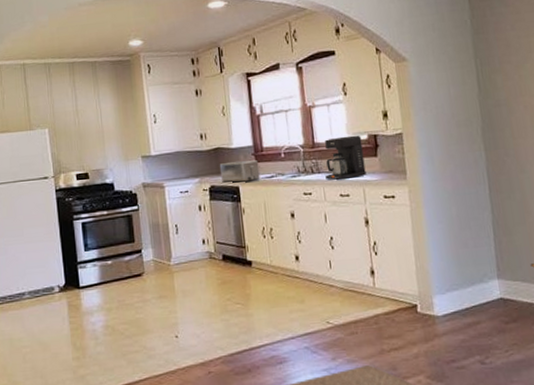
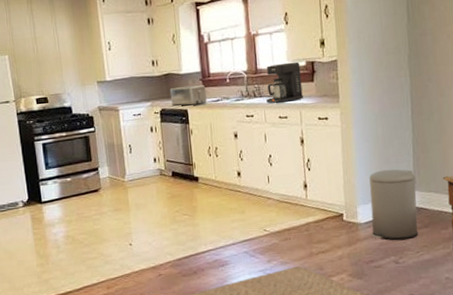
pedal bin: none [445,254,506,337] -> present [369,169,418,241]

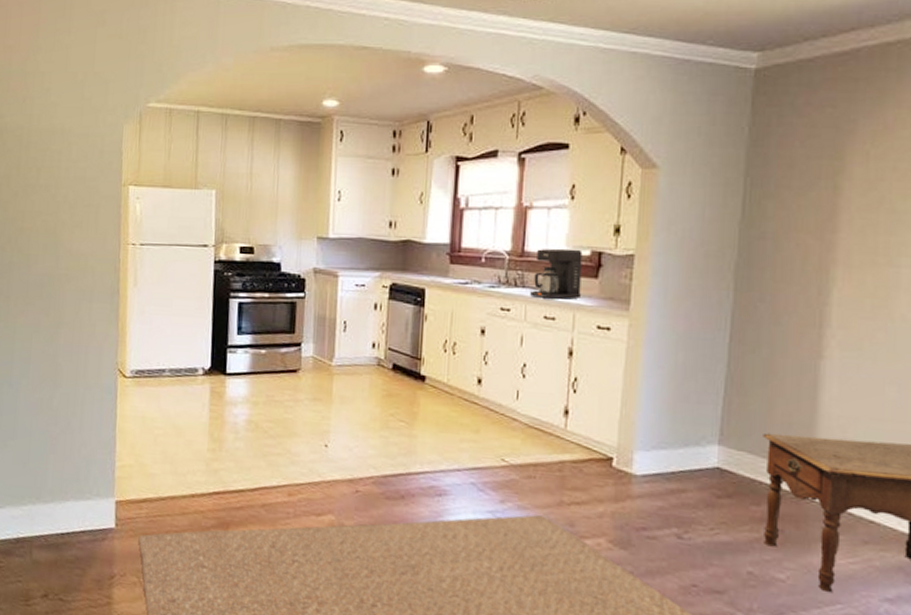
toaster: present [169,85,207,107] -> none [406,258,453,286]
pedal bin: present [369,169,418,241] -> none [648,409,722,510]

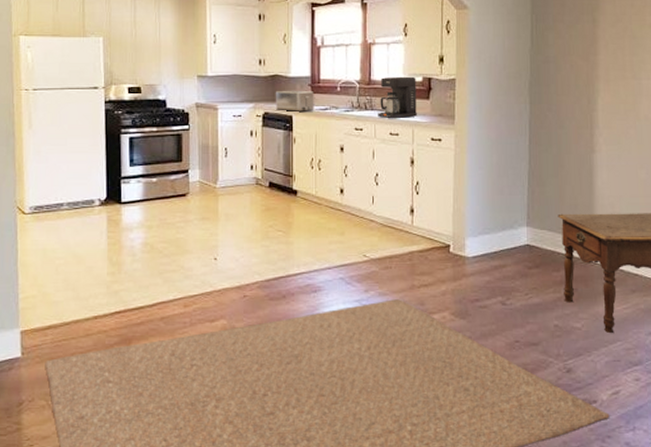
toaster: none [406,258,453,286] -> present [275,90,314,113]

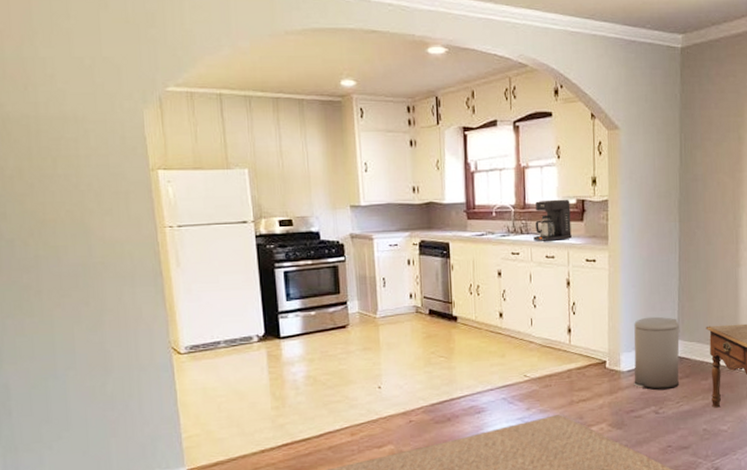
toaster: present [275,90,314,113] -> none [430,217,471,240]
pedal bin: none [478,201,529,280] -> present [633,316,680,391]

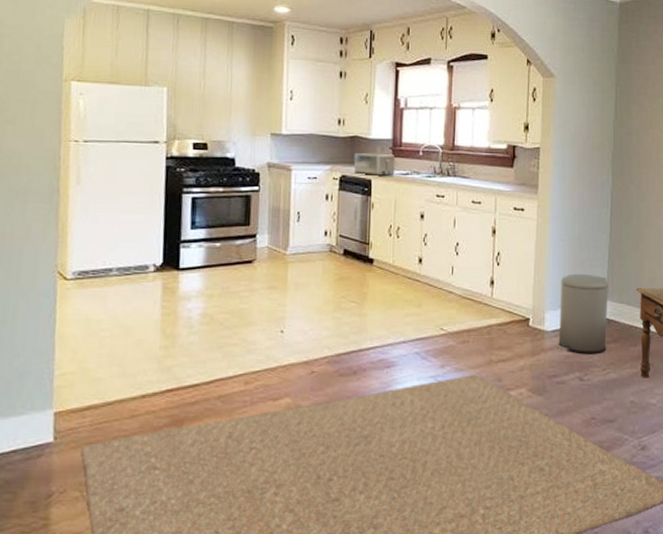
toaster: none [430,217,471,240] -> present [354,152,395,177]
coffee maker: present [533,199,572,242] -> none [460,142,501,187]

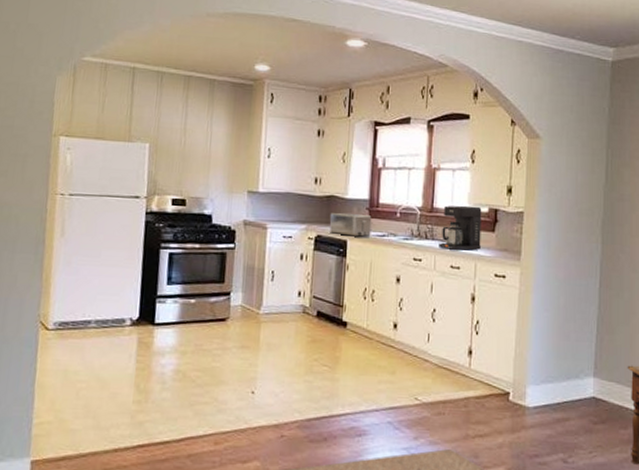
coffee maker: none [460,142,501,187] -> present [439,205,482,251]
pedal bin: present [557,273,608,355] -> none [539,347,596,436]

